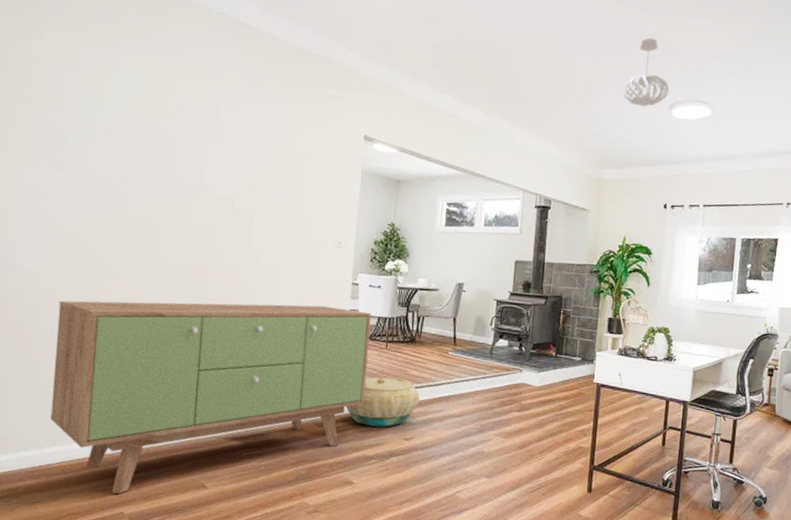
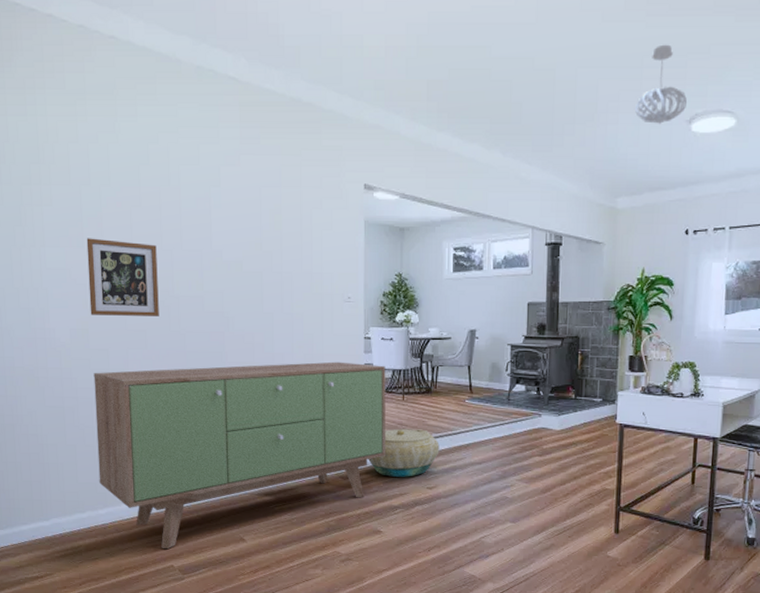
picture frame: none [64,162,145,247] -> present [86,238,159,316]

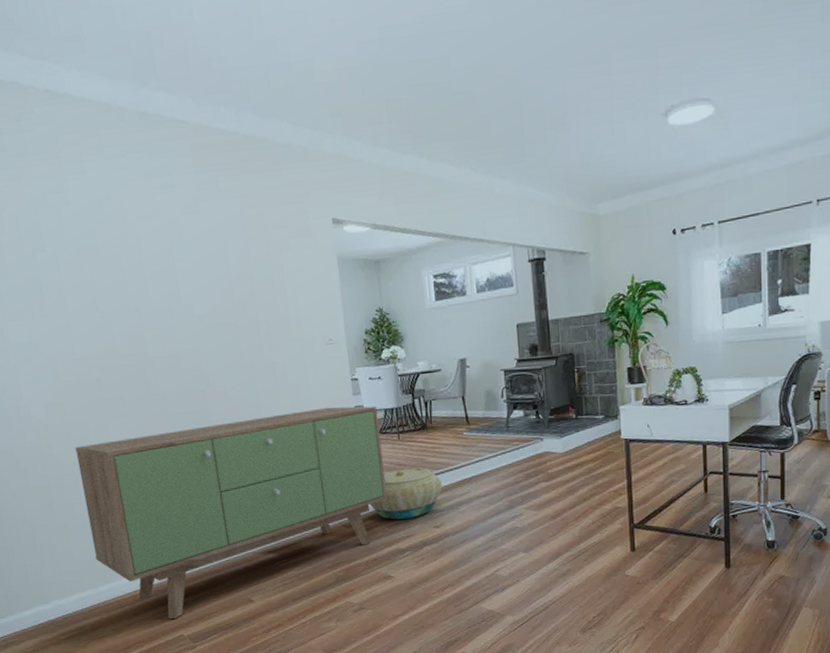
picture frame: present [86,238,159,316] -> none [48,306,136,388]
pendant light: present [634,44,687,124] -> none [606,34,661,121]

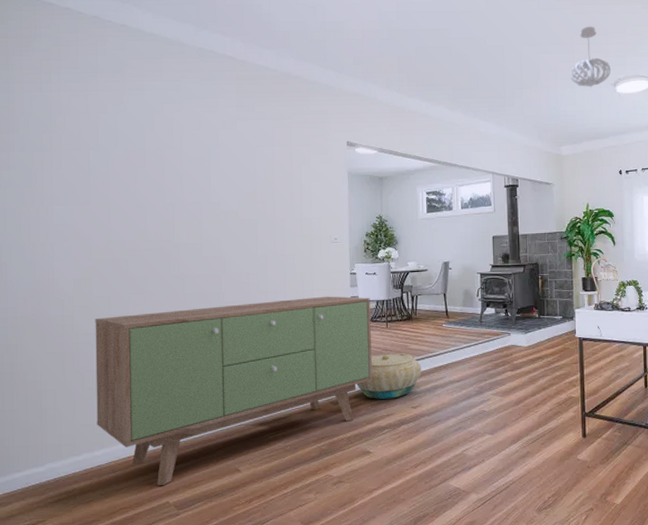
pendant light: none [606,34,661,121] -> present [569,26,611,87]

